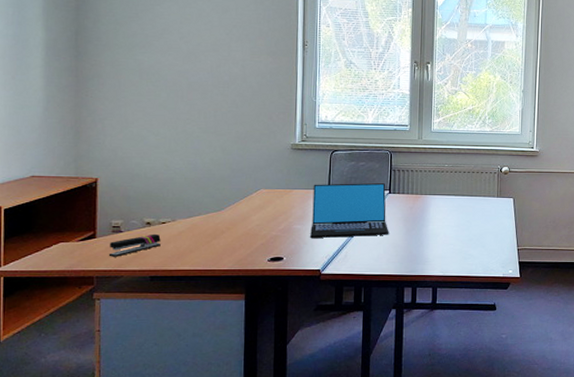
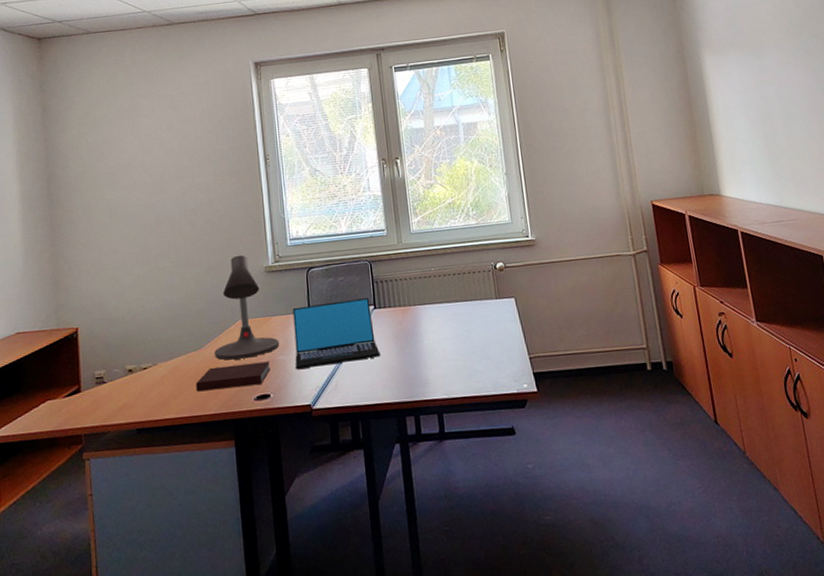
stapler: present [108,233,161,257] -> none [94,381,144,411]
notebook: none [212,228,286,249] -> present [196,361,270,392]
desk lamp: none [234,130,298,224] -> present [214,255,280,360]

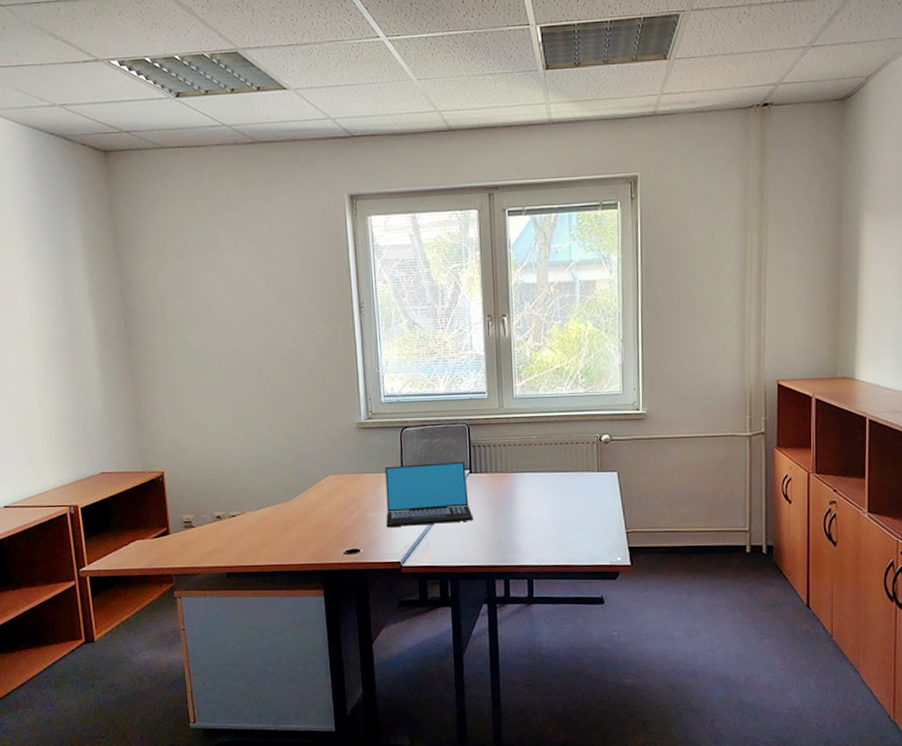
notebook: present [196,361,270,392] -> none [285,517,360,542]
desk lamp: present [214,255,280,360] -> none [304,409,371,514]

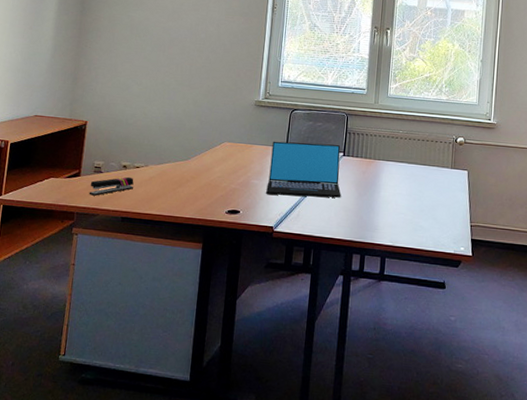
stapler: none [183,528,233,554] -> present [89,176,134,196]

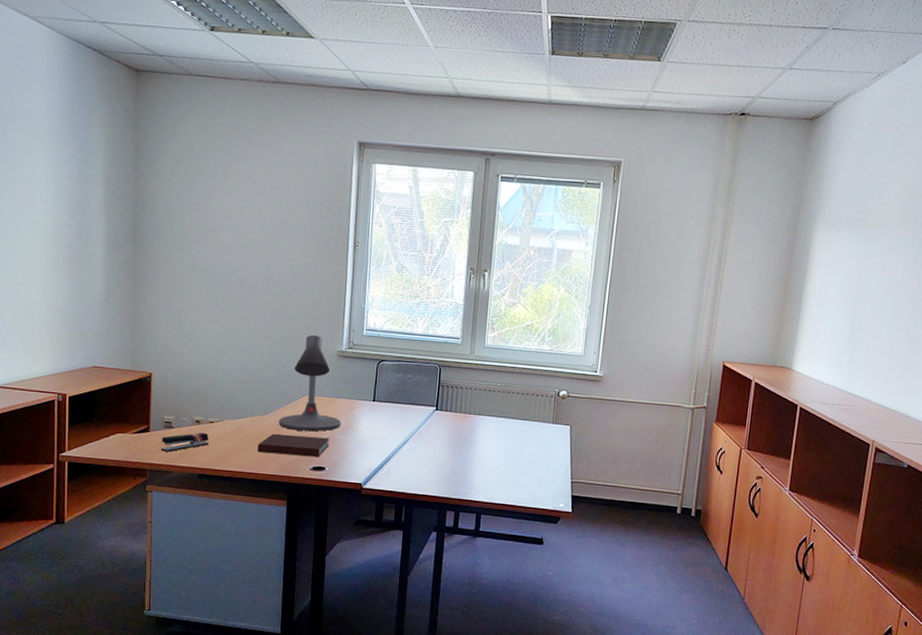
notebook: none [177,178,244,200] -> present [257,433,329,457]
desk lamp: none [198,86,256,176] -> present [279,334,342,432]
laptop: present [266,141,341,198] -> none [353,394,434,454]

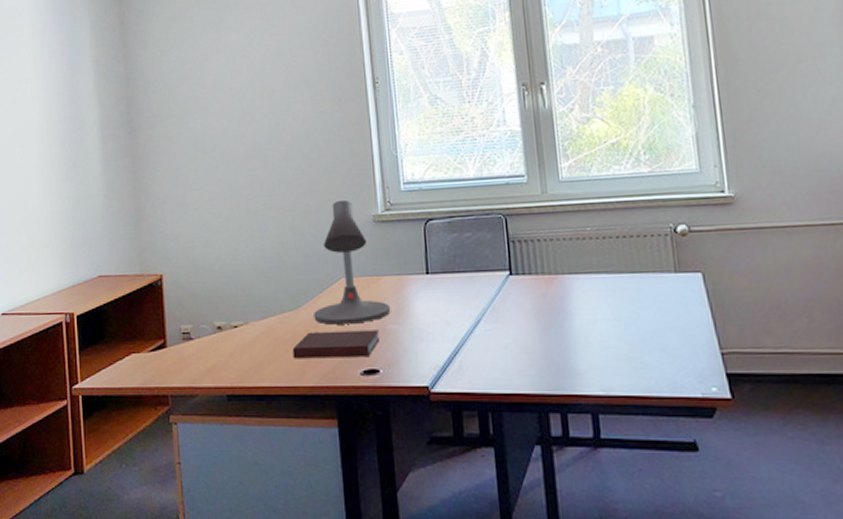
stapler: present [160,432,209,452] -> none [181,340,235,371]

